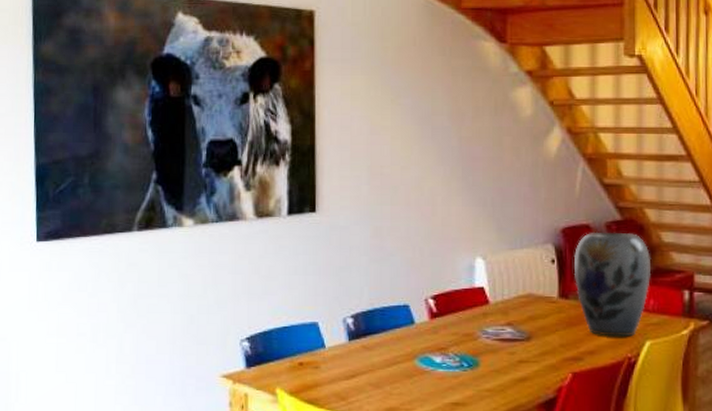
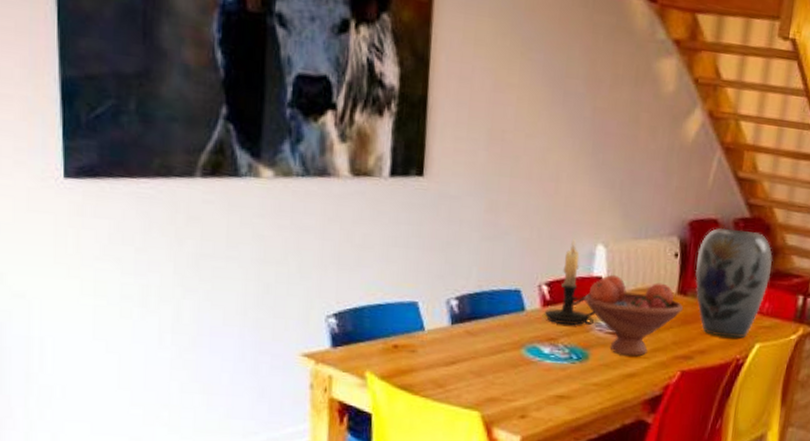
candle holder: none [432,254,481,335] -> present [544,238,596,326]
fruit bowl: none [468,284,567,361] -> present [583,274,684,356]

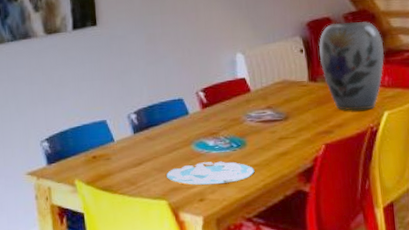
plate: none [484,371,593,401] -> present [166,161,255,185]
candle holder: present [544,238,596,326] -> none [204,52,245,121]
fruit bowl: present [583,274,684,356] -> none [233,74,317,138]

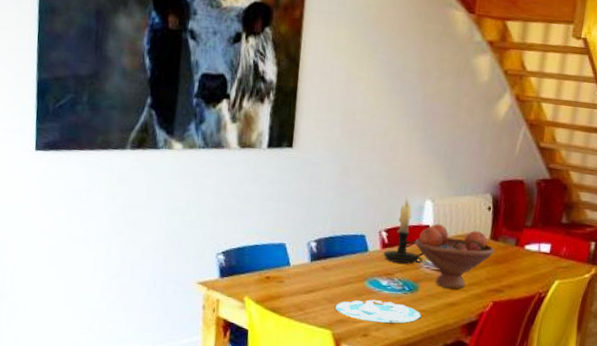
candle holder: none [204,52,245,121] -> present [383,195,424,264]
fruit bowl: none [233,74,317,138] -> present [414,223,496,289]
vase: present [319,22,384,111] -> none [505,187,569,276]

